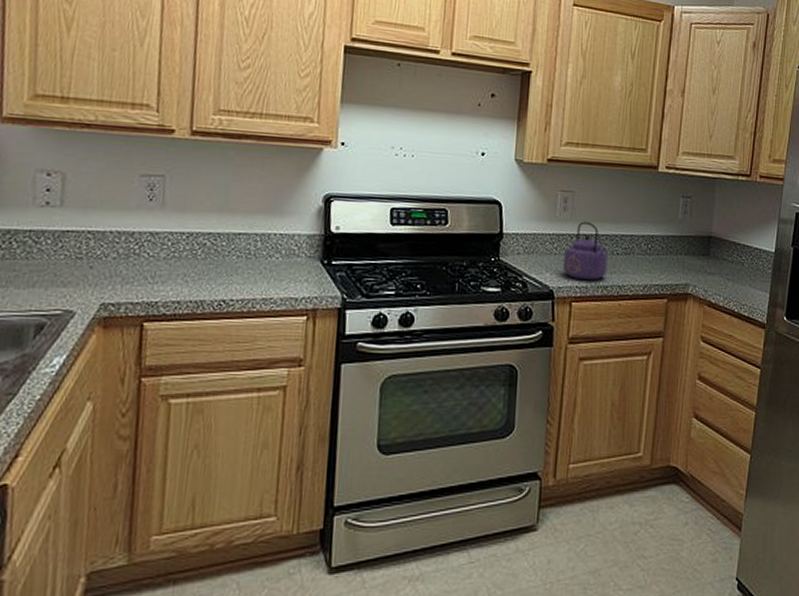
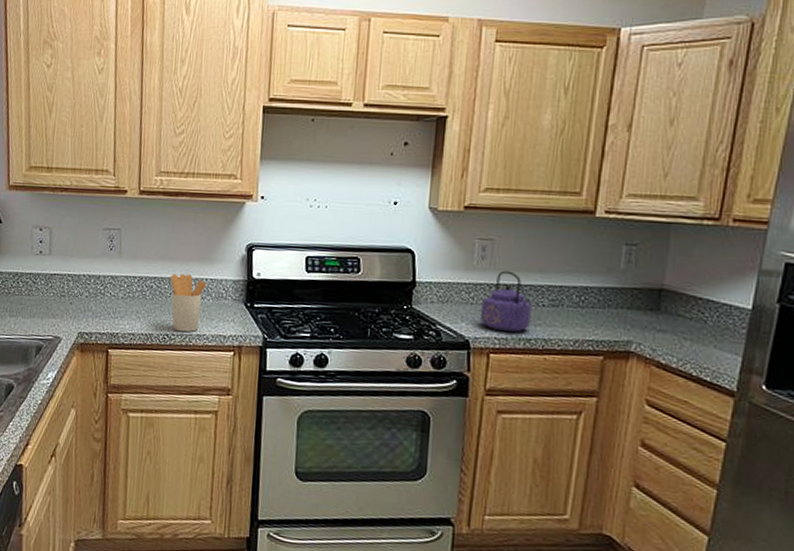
utensil holder: none [229,228,276,297] -> present [170,273,207,333]

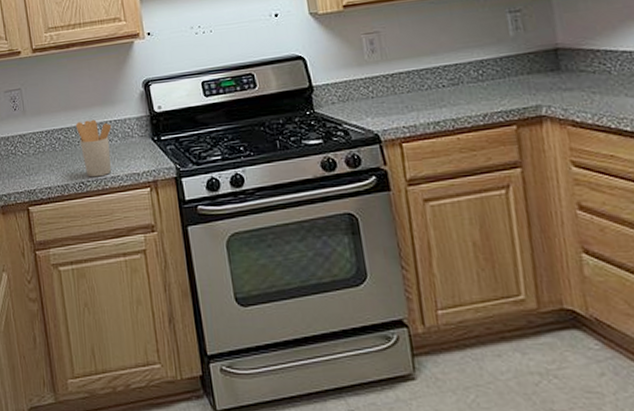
kettle: present [479,270,533,333] -> none [382,59,435,120]

